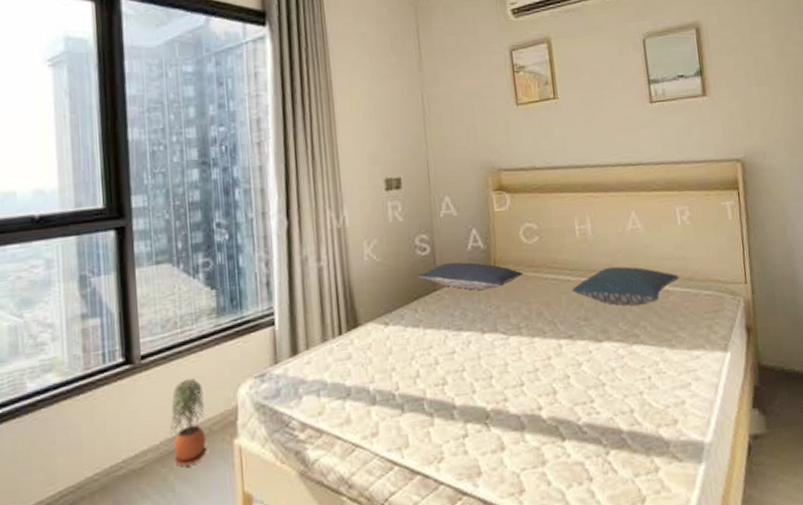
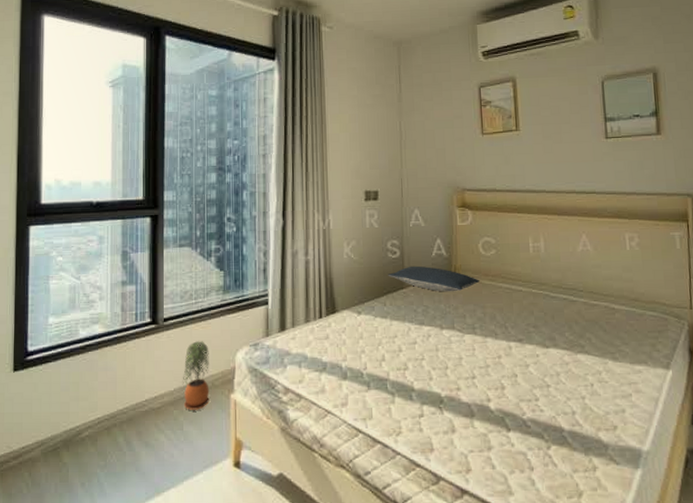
pillow: present [571,266,680,306] -> none [523,282,626,318]

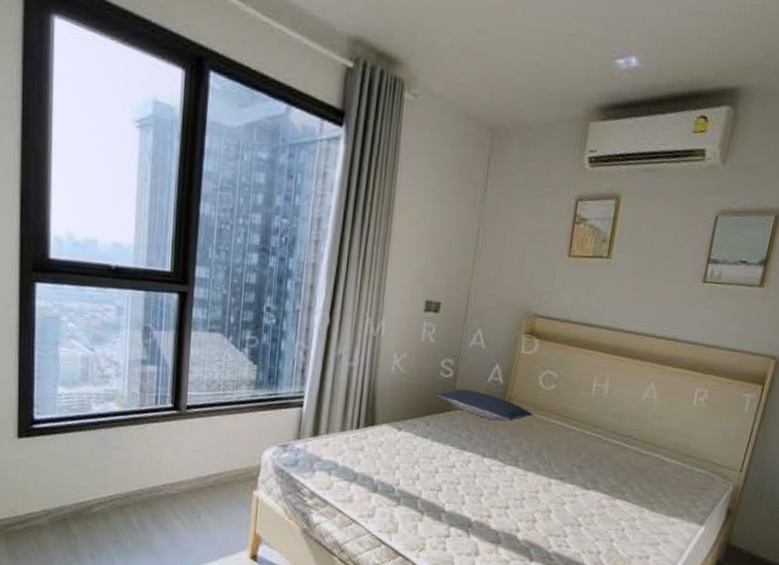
potted plant: present [182,341,210,410] -> none [202,433,234,502]

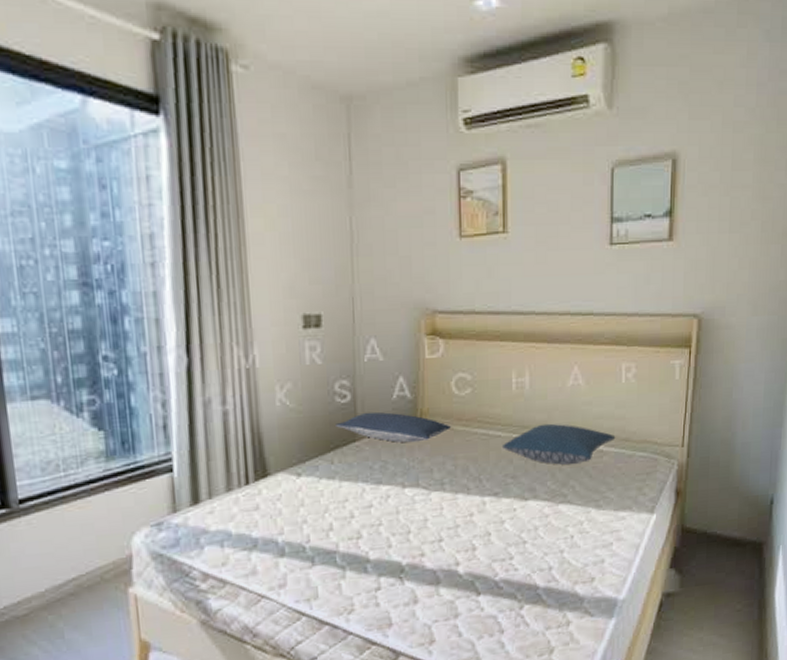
pillow: none [573,427,679,468] -> present [501,423,616,465]

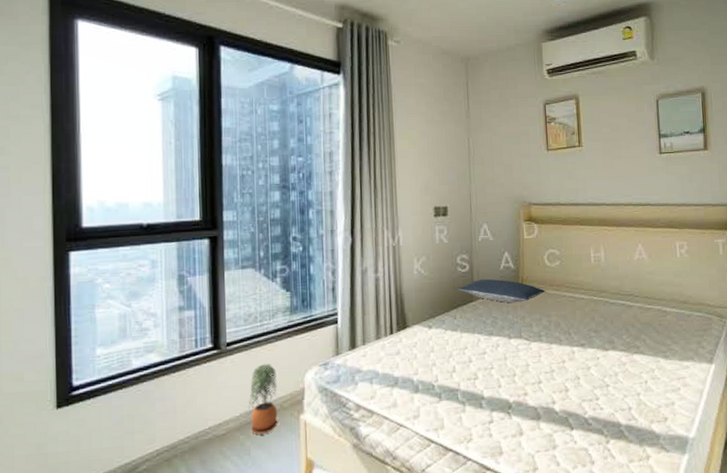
potted plant: none [56,525,99,613] -> present [248,364,278,434]
pillow: present [501,423,616,465] -> none [585,288,676,322]

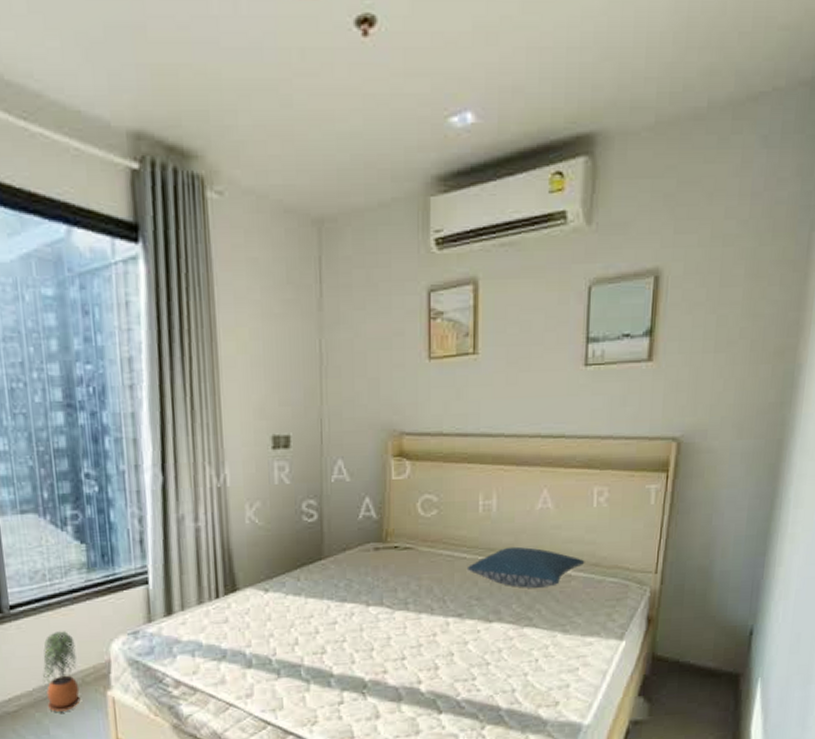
pillow: present [458,278,545,303] -> none [302,531,416,563]
pillow: none [585,288,676,322] -> present [466,546,585,588]

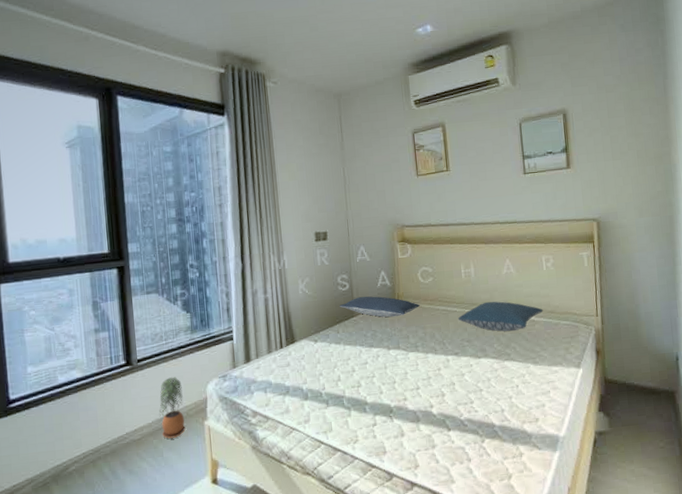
pillow: none [302,531,416,563] -> present [339,296,420,318]

